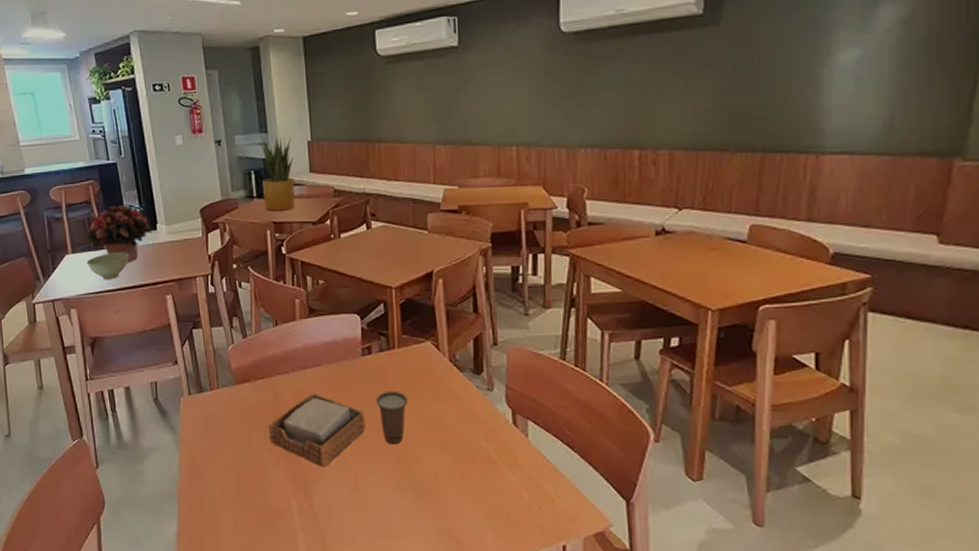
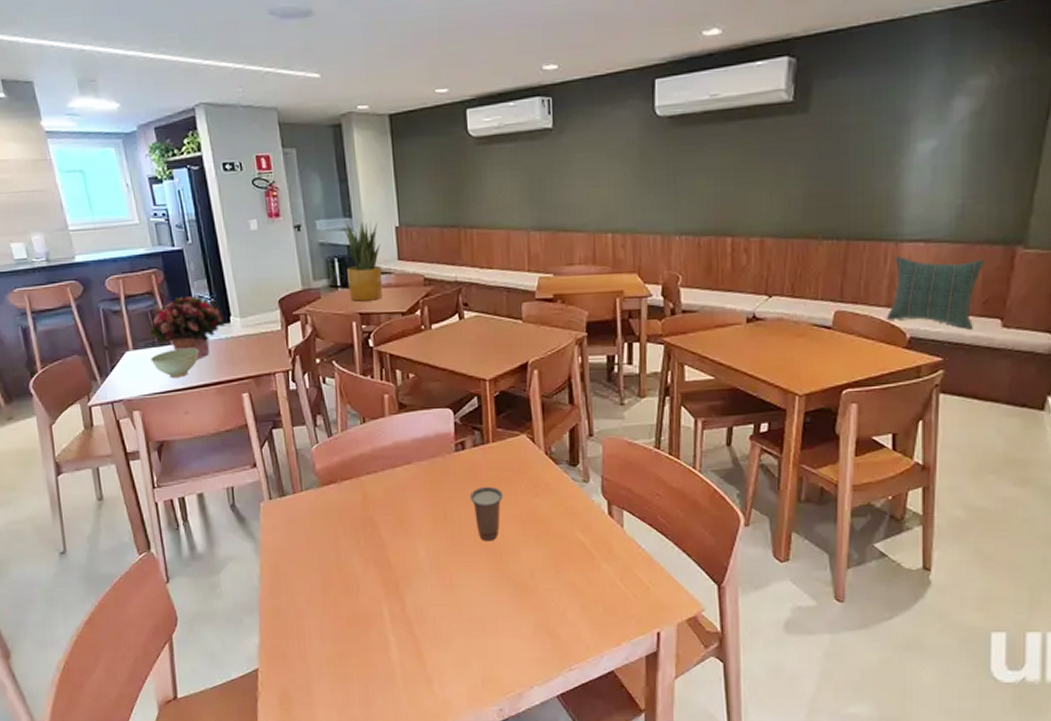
napkin holder: present [268,393,365,467] -> none [356,492,459,568]
pillow: none [808,169,916,246] -> present [887,257,984,330]

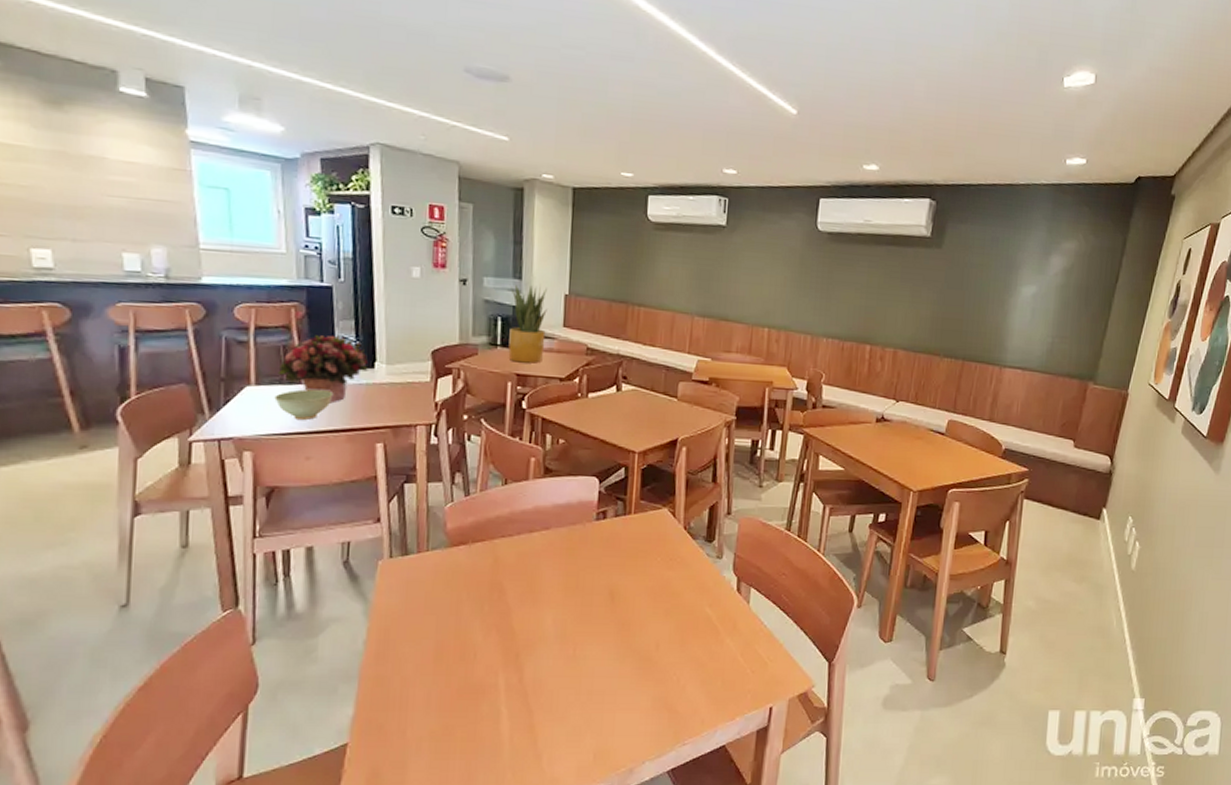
cup: present [469,487,504,541] -> none [604,558,639,612]
pillow: present [887,257,984,330] -> none [989,379,1065,447]

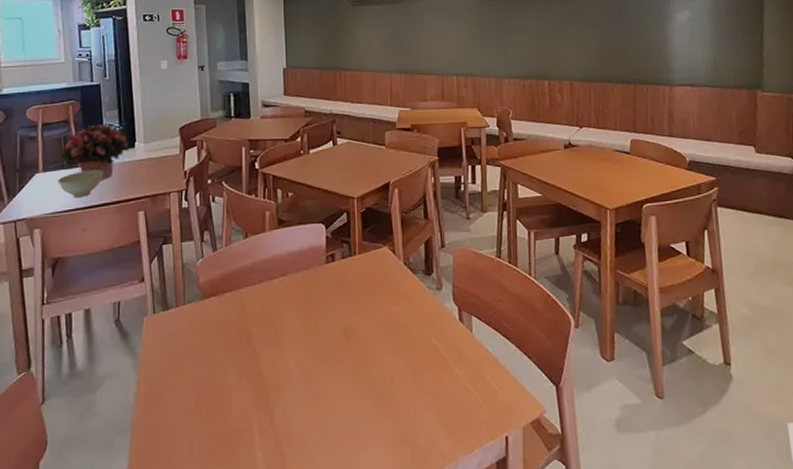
planter: present [508,284,547,364] -> none [239,63,270,130]

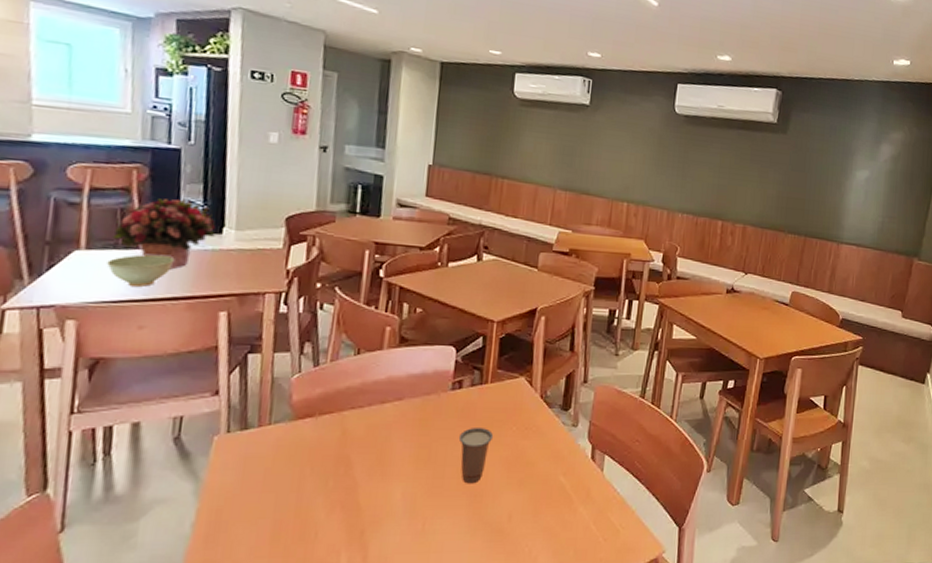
cup: none [337,296,368,350] -> present [458,428,494,484]

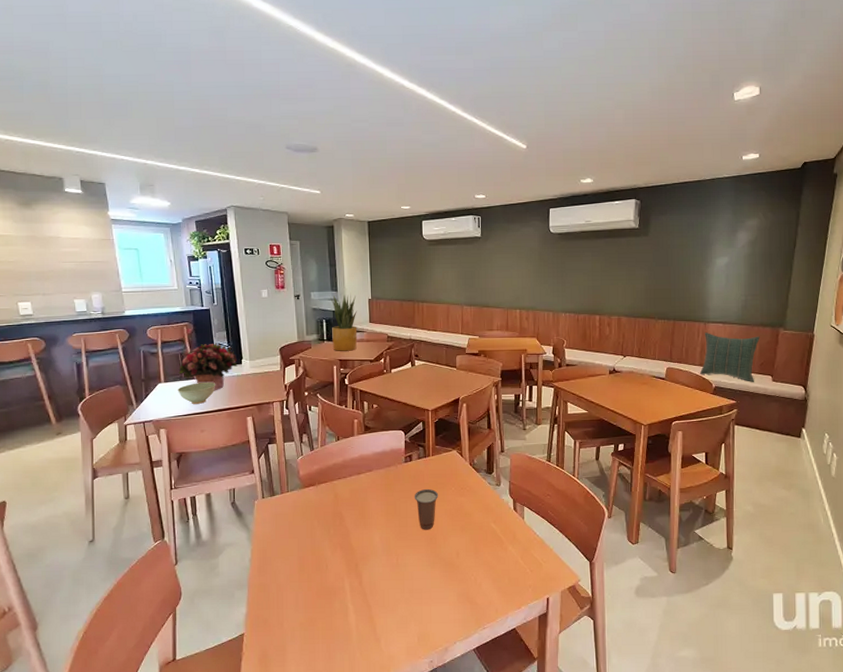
planter: none [367,153,411,232] -> present [330,294,358,351]
pillow: none [828,255,893,317] -> present [700,333,760,382]

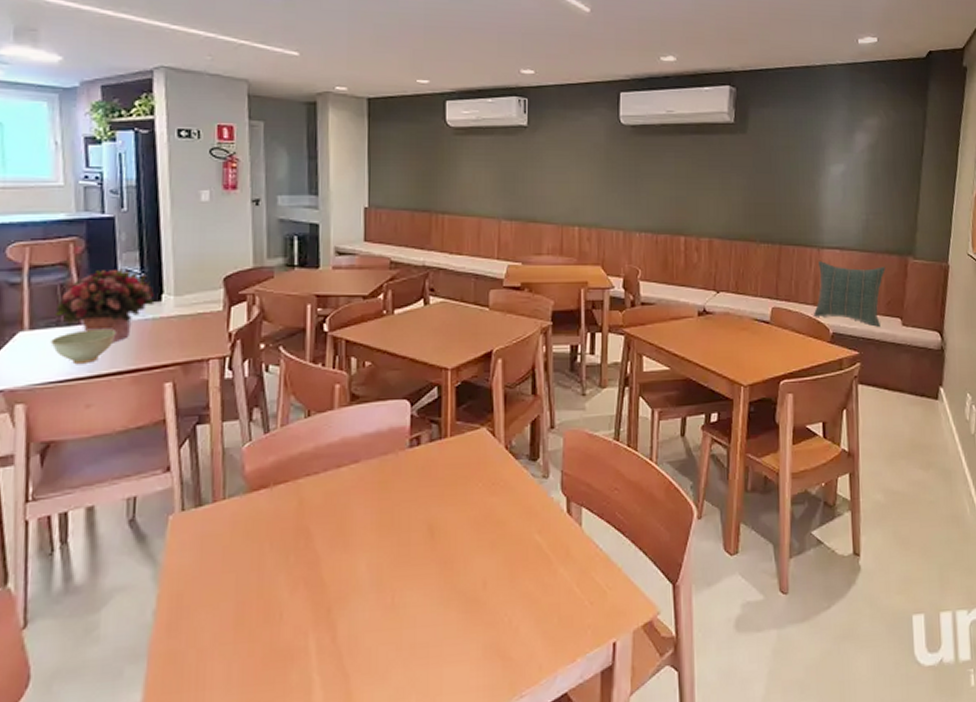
planter: present [330,294,358,351] -> none [306,199,346,283]
cup: present [414,489,439,530] -> none [421,487,459,550]

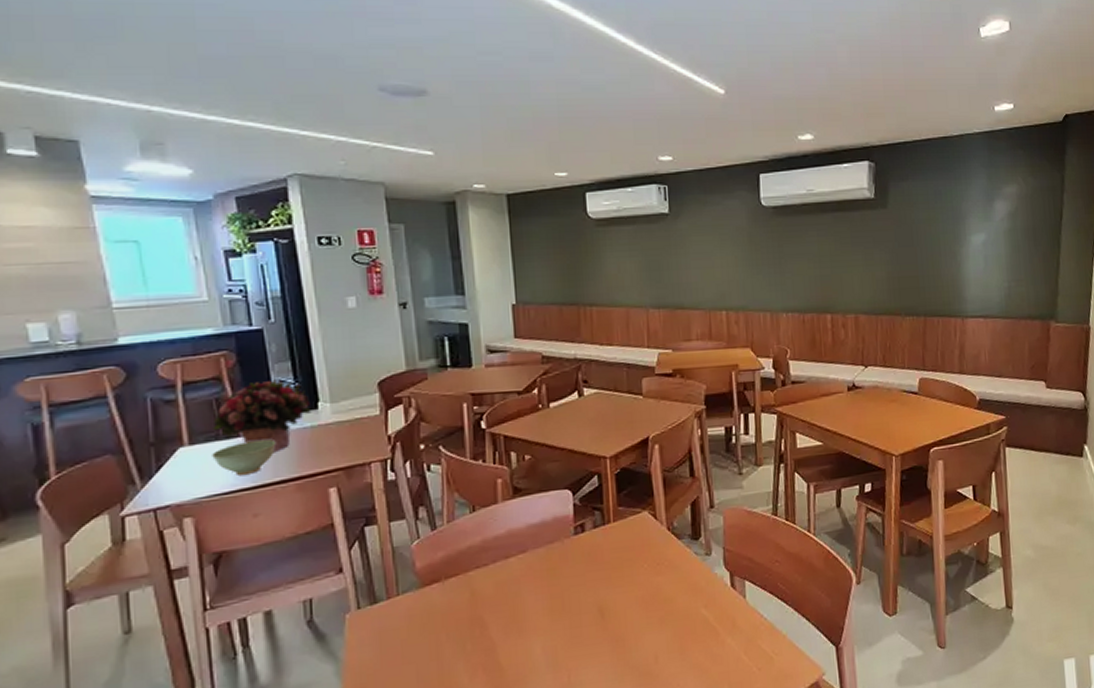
pillow: present [814,261,885,327] -> none [960,330,1029,391]

